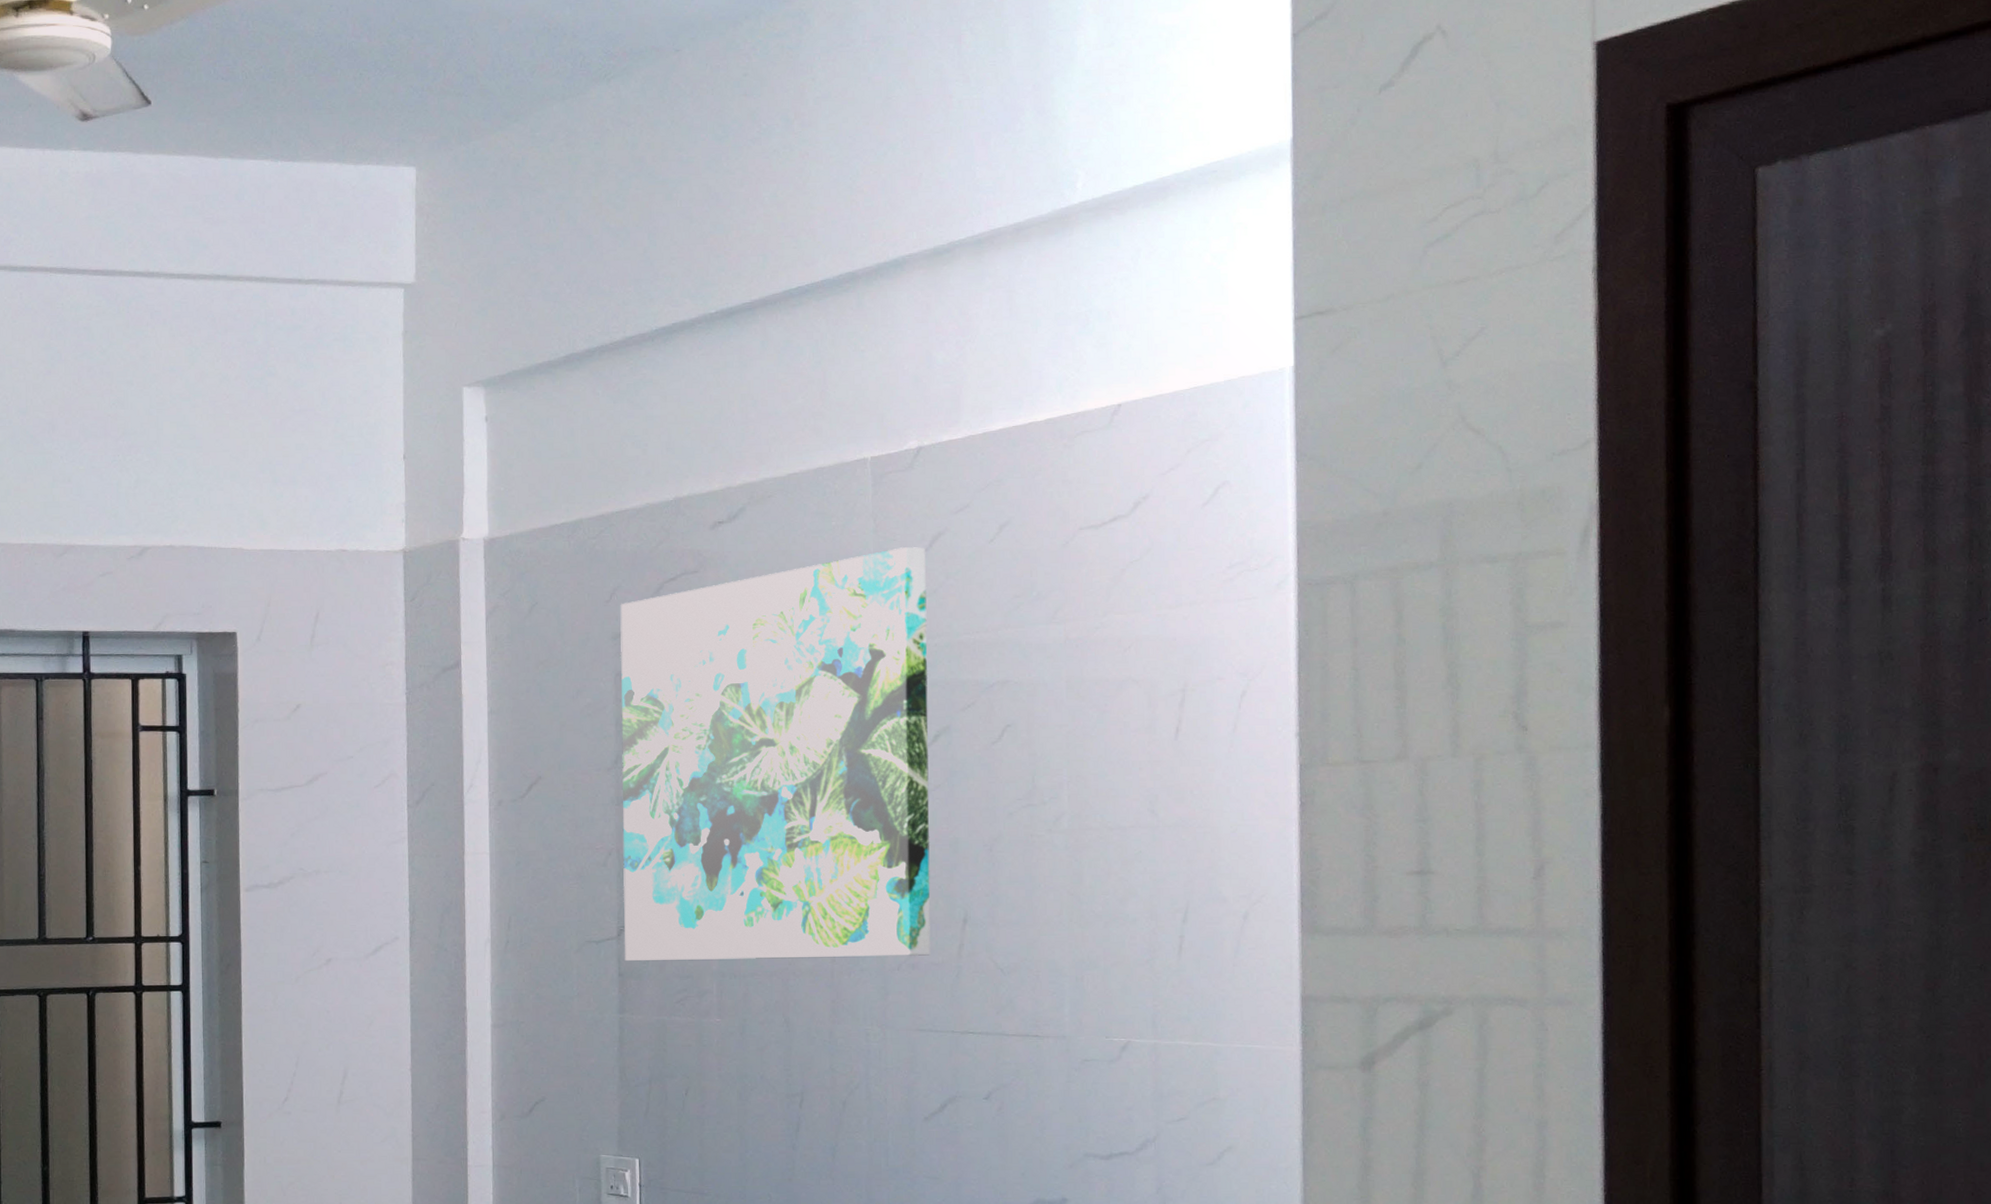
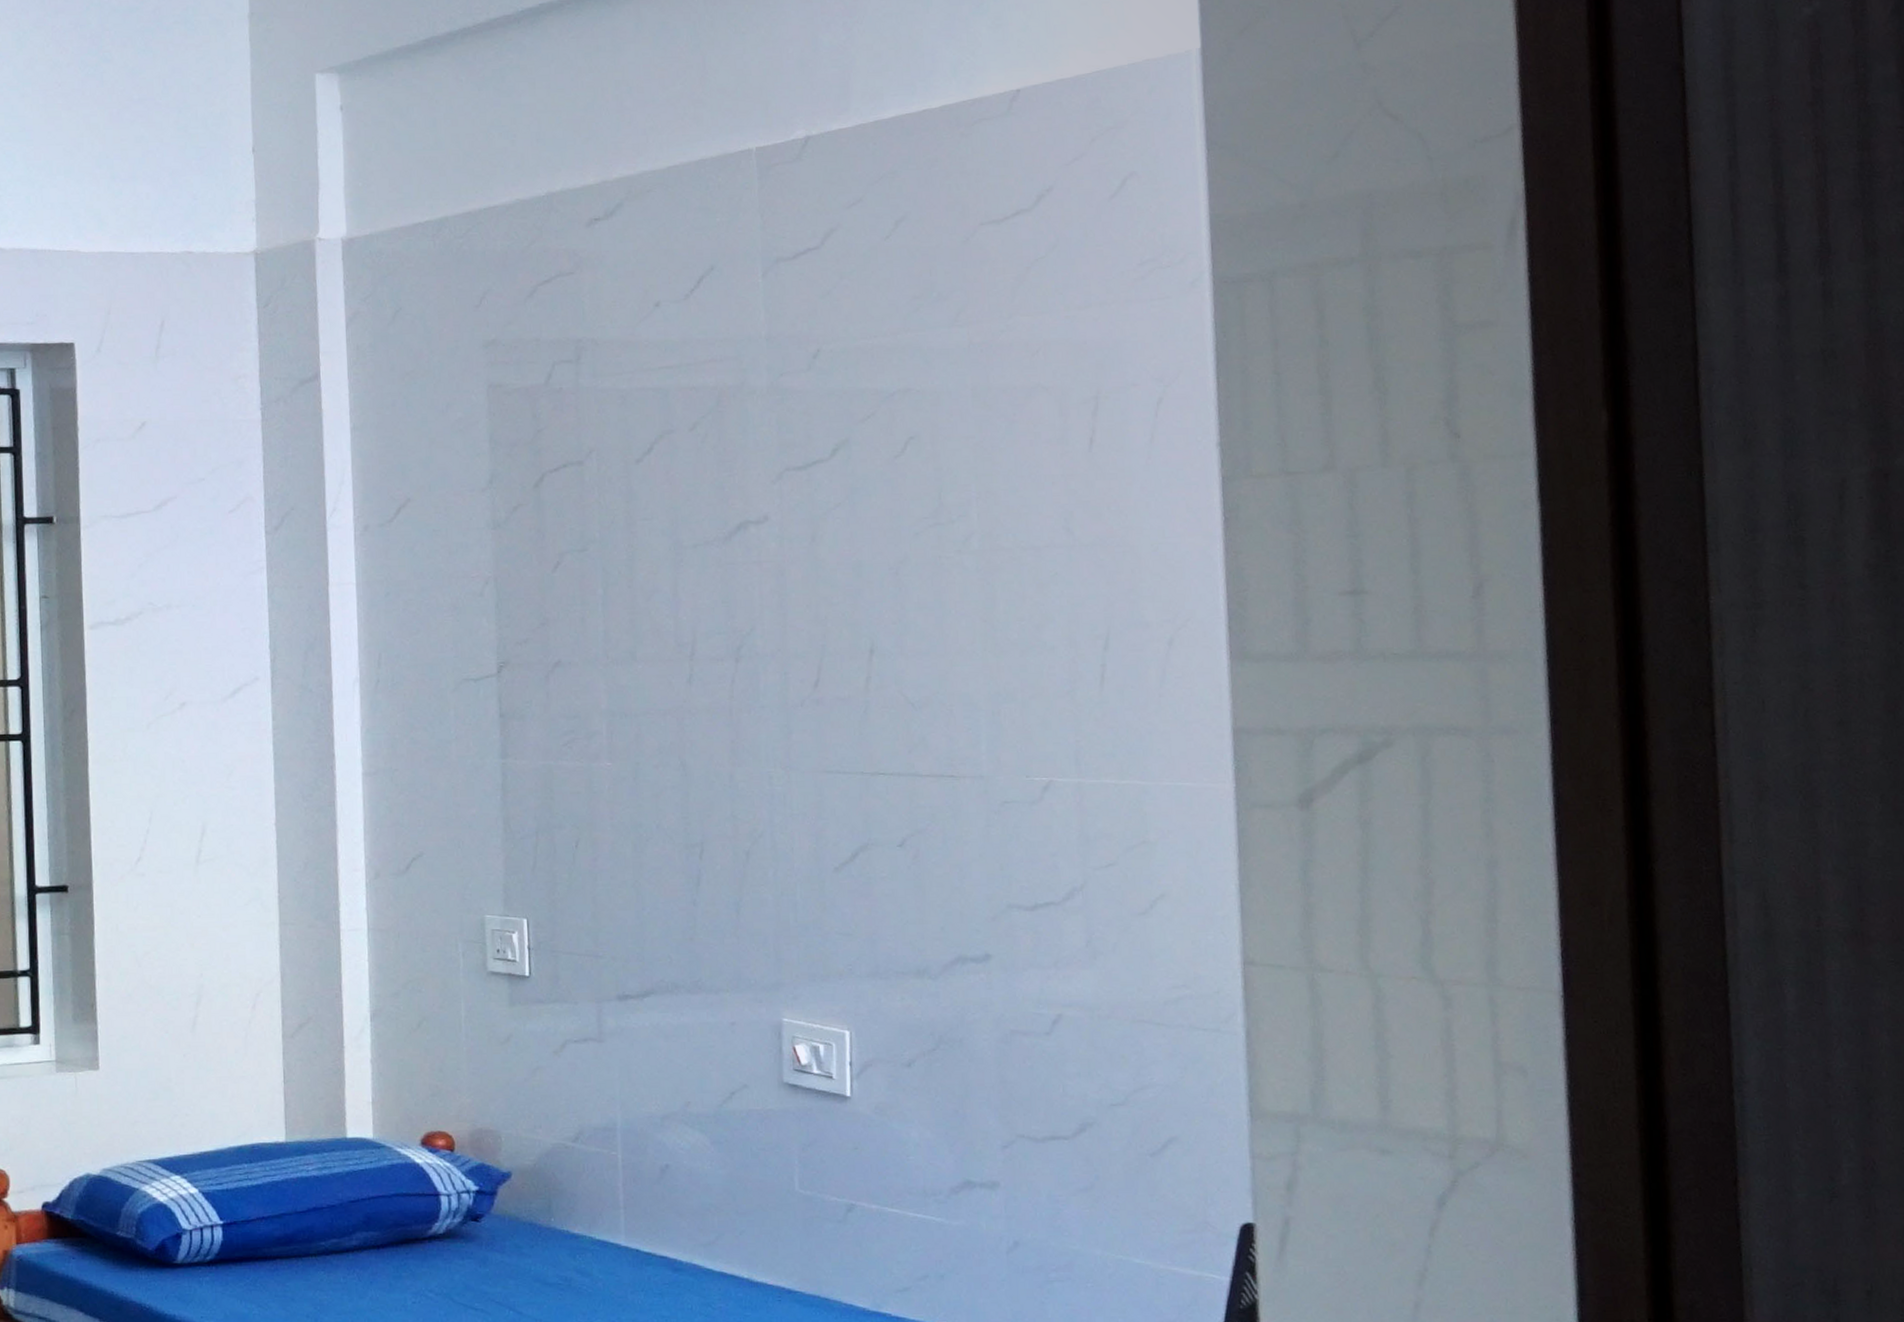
wall art: present [620,547,931,962] -> none [491,245,836,701]

